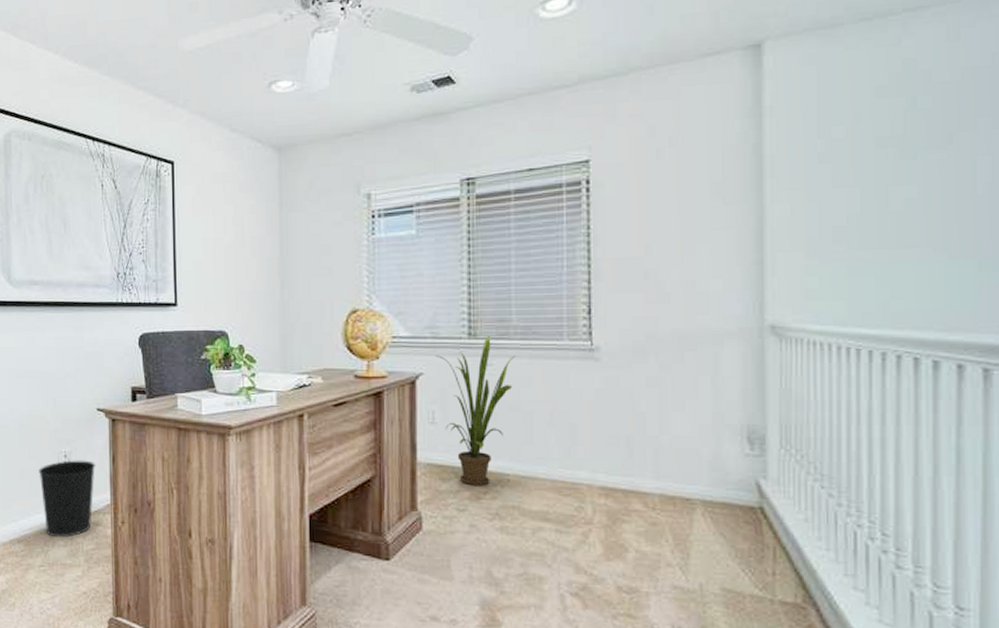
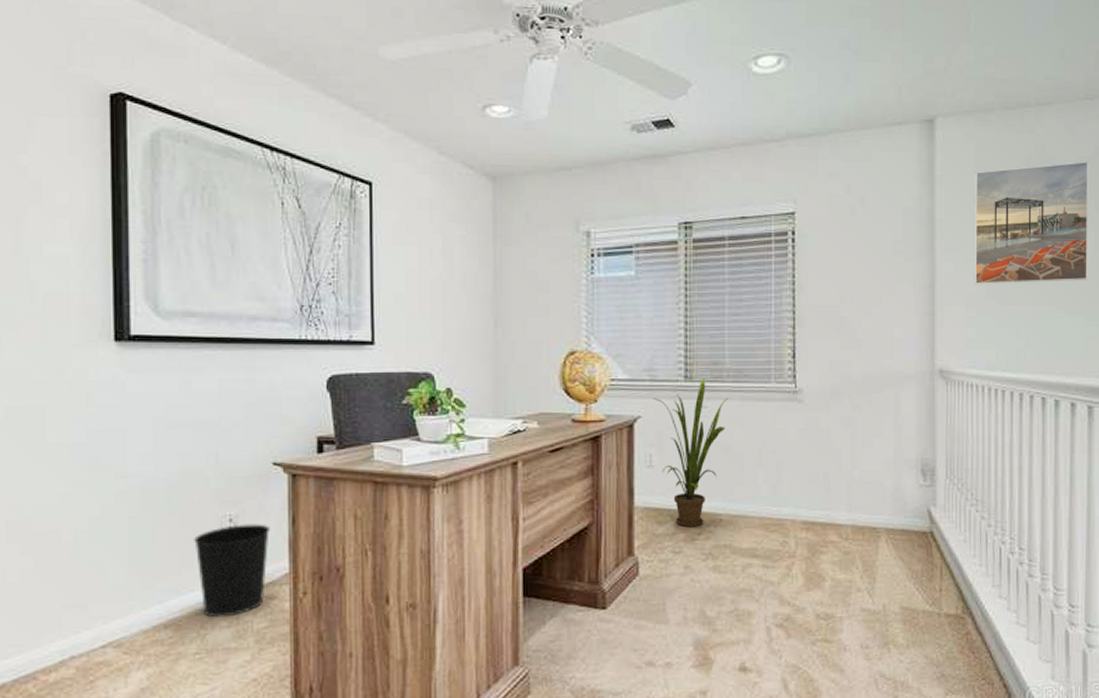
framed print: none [816,71,983,228] -> present [974,160,1089,285]

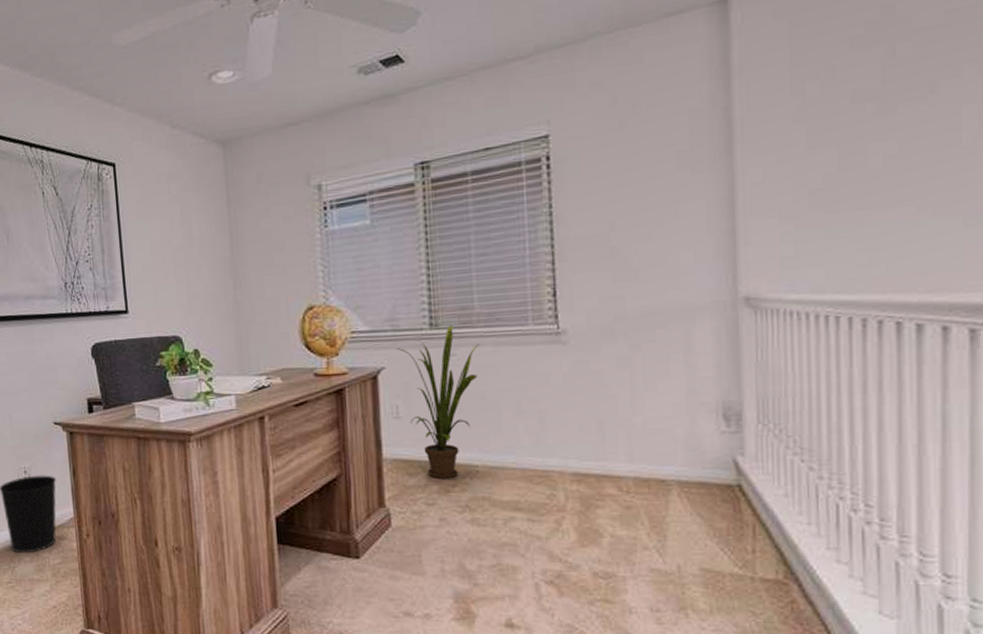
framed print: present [974,160,1089,285] -> none [788,12,968,192]

